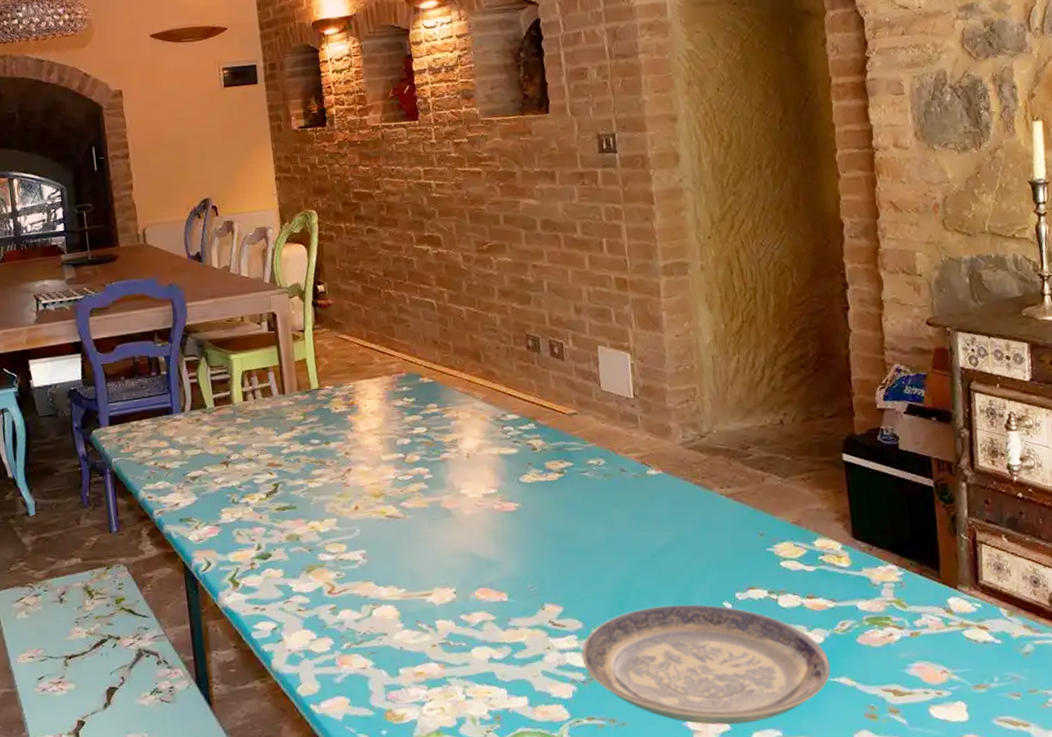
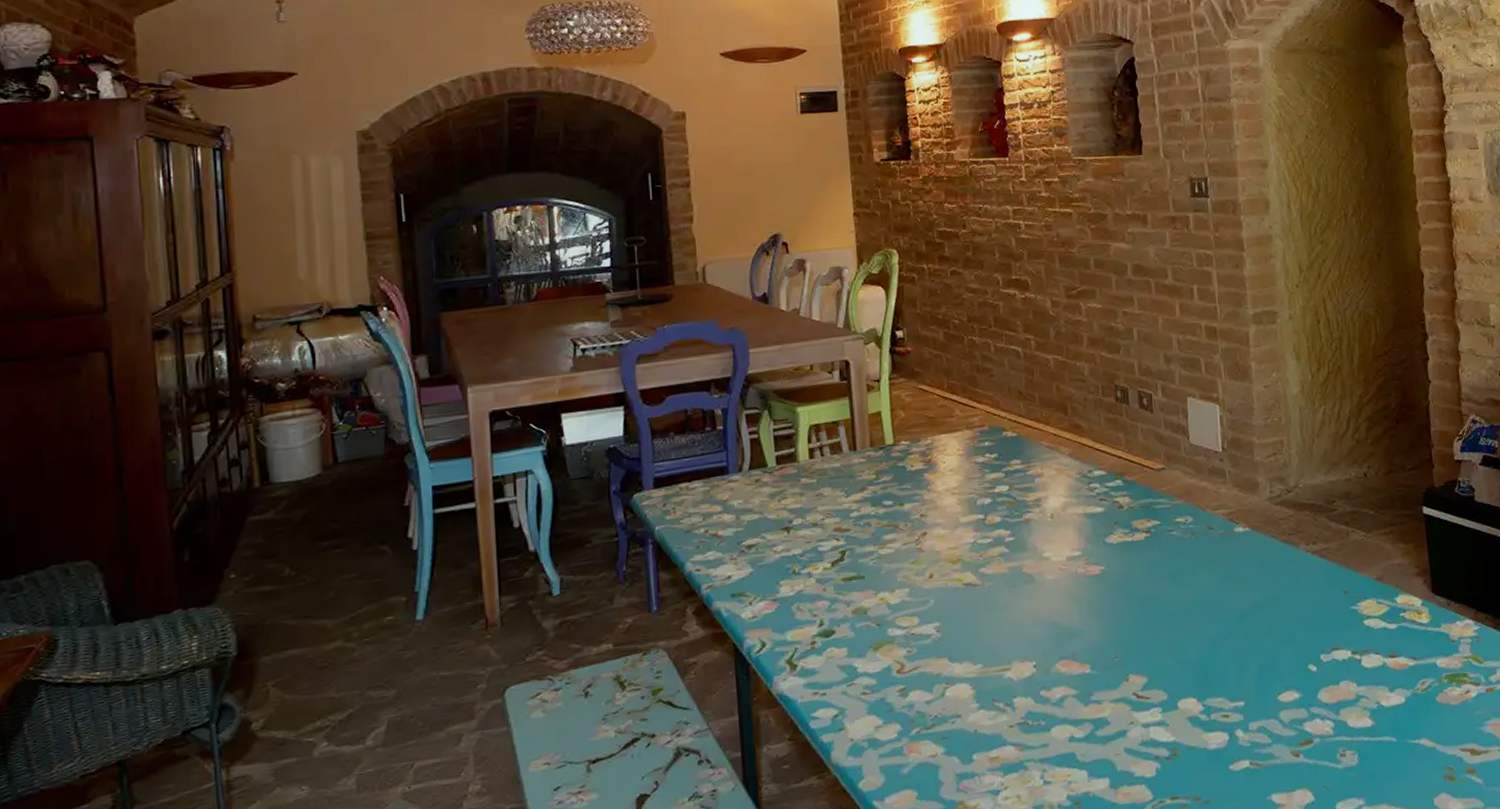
plate: present [581,604,831,725] -> none [1165,668,1412,797]

